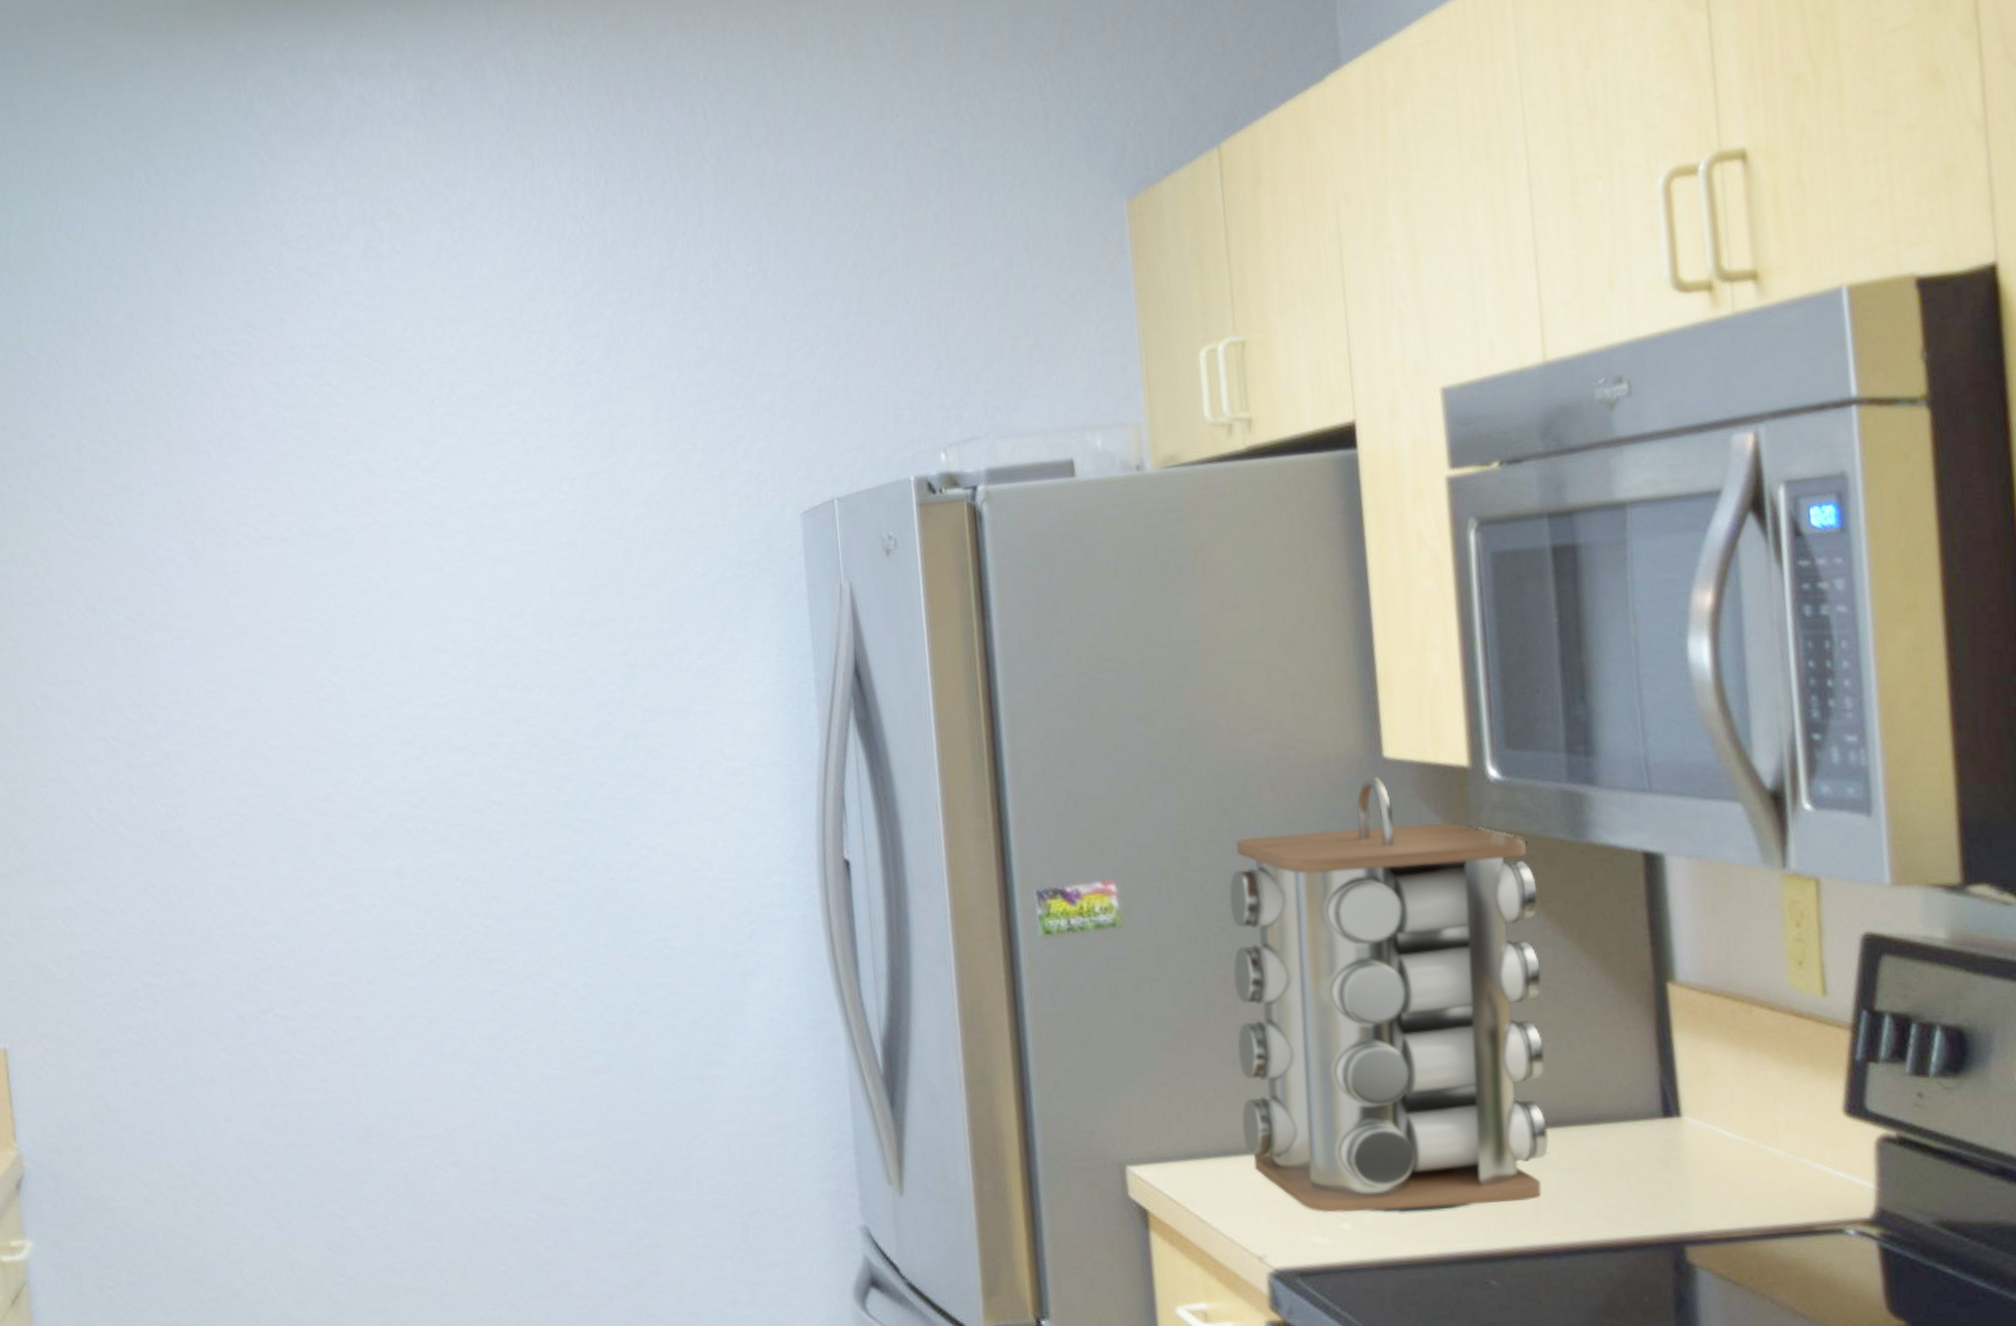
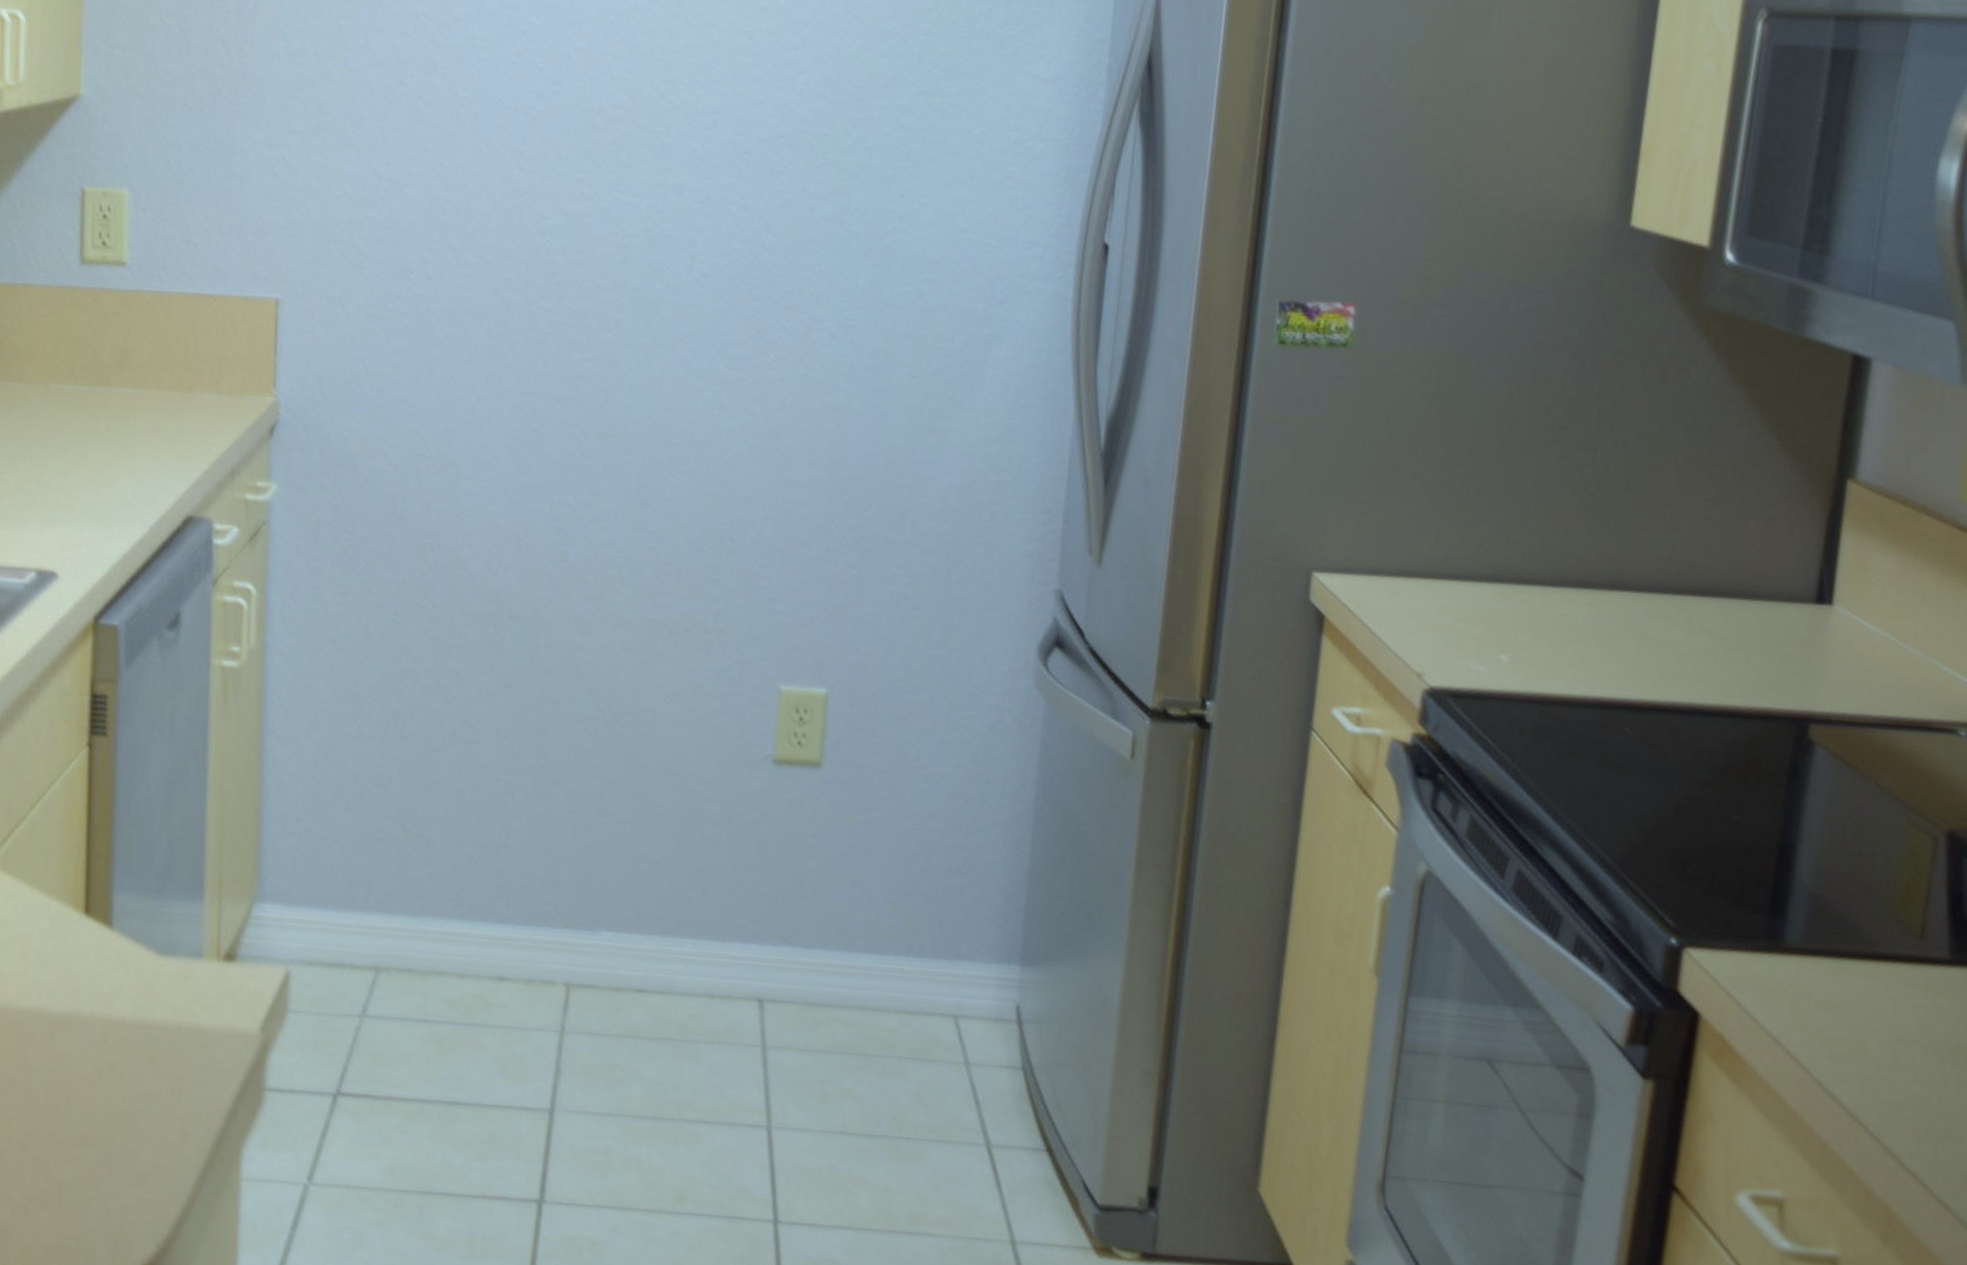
spice rack: present [1229,776,1549,1213] -> none [1426,242,1747,661]

